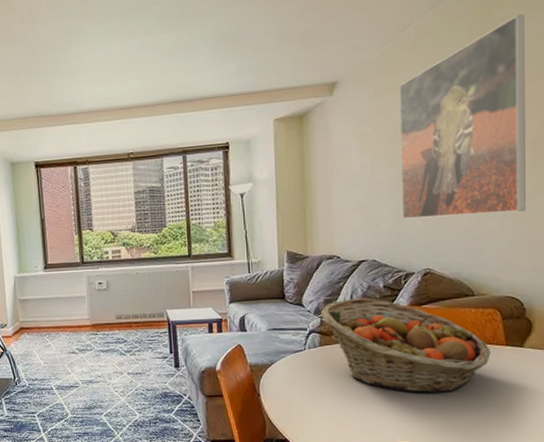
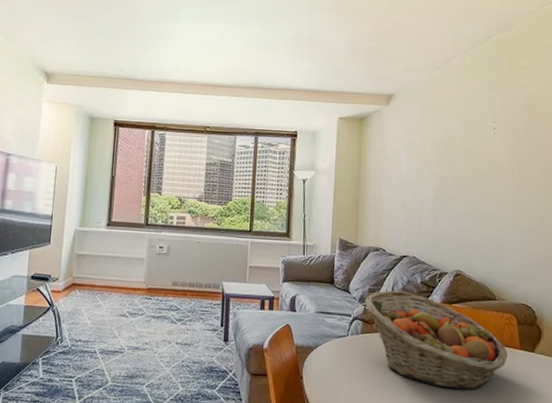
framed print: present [400,13,526,219] -> none [440,66,540,229]

